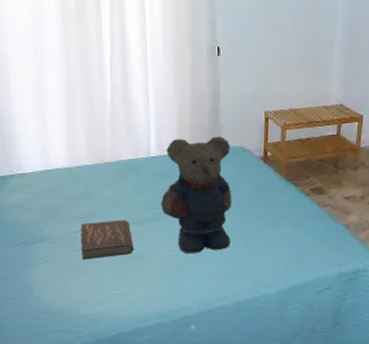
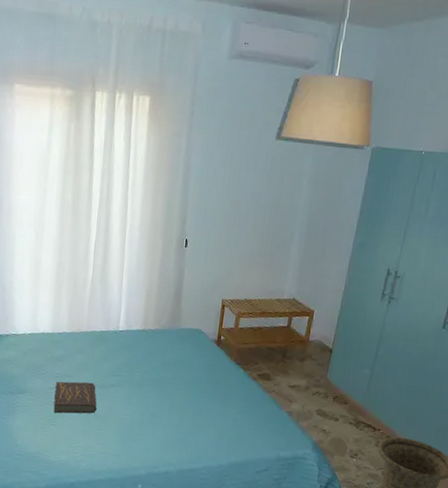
teddy bear: present [161,136,232,253] -> none [123,316,189,420]

